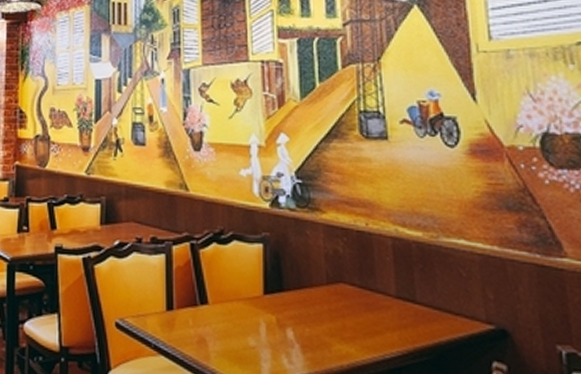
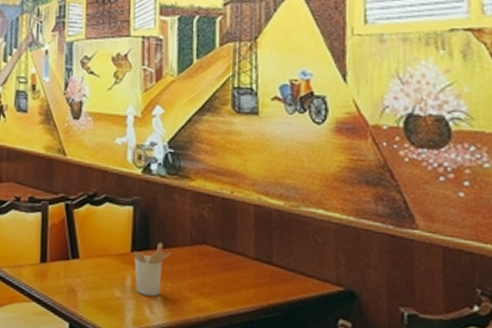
utensil holder: none [266,282,308,344] -> present [133,242,172,297]

